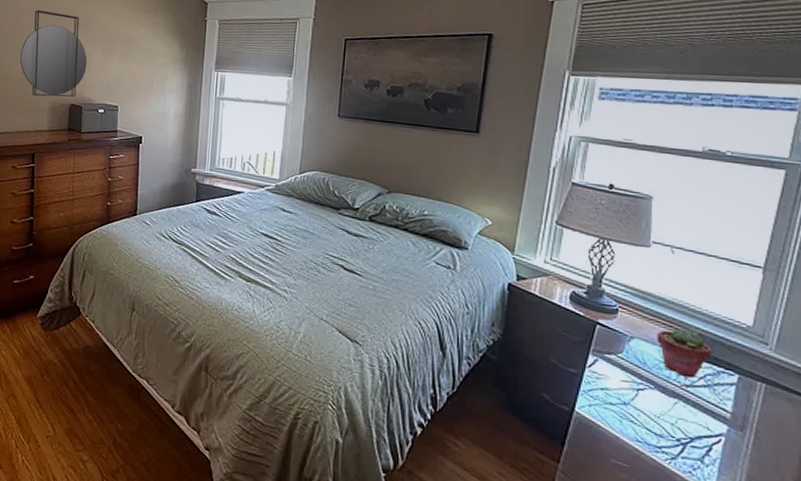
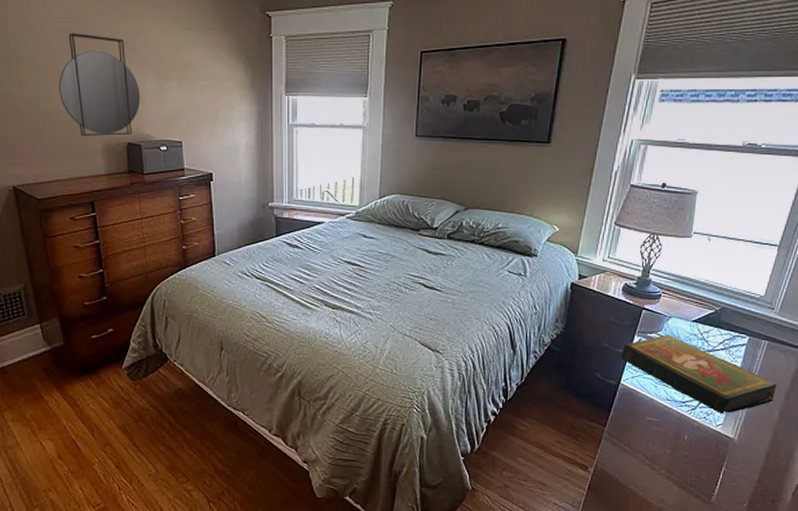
book: none [572,358,787,472] -> present [620,334,778,413]
potted succulent: present [657,327,712,378] -> none [690,303,732,344]

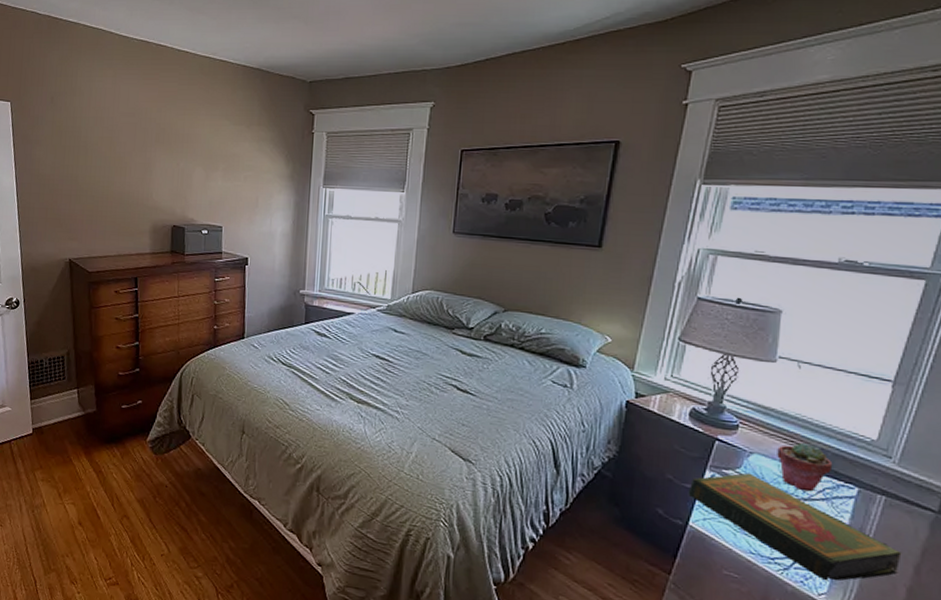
home mirror: present [59,33,141,136] -> none [118,126,189,218]
potted succulent: none [690,303,732,344] -> present [777,442,833,492]

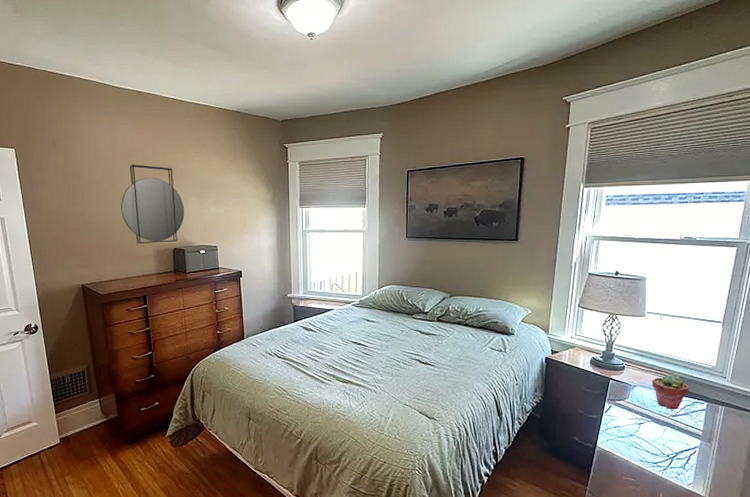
home mirror: none [118,126,189,218] -> present [121,164,185,243]
book: present [688,473,902,581] -> none [594,401,739,473]

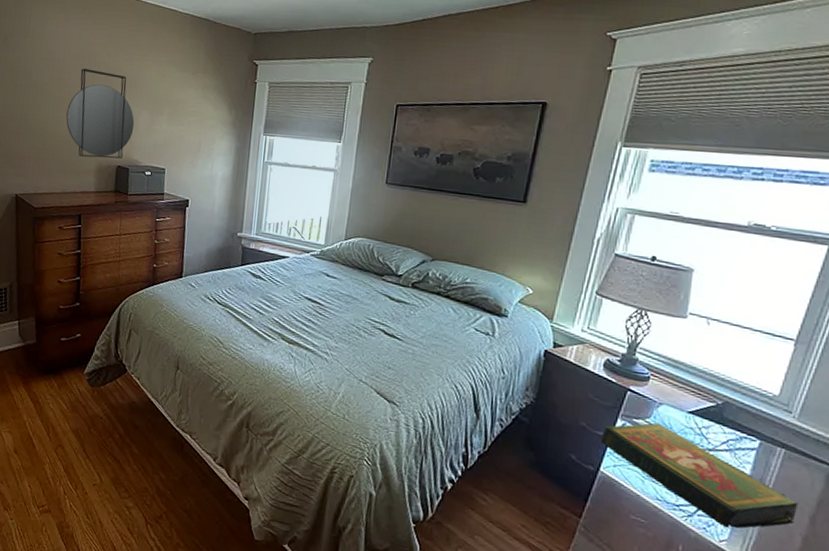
book: none [594,401,739,473] -> present [600,422,799,529]
potted succulent: present [652,373,689,410] -> none [685,395,737,443]

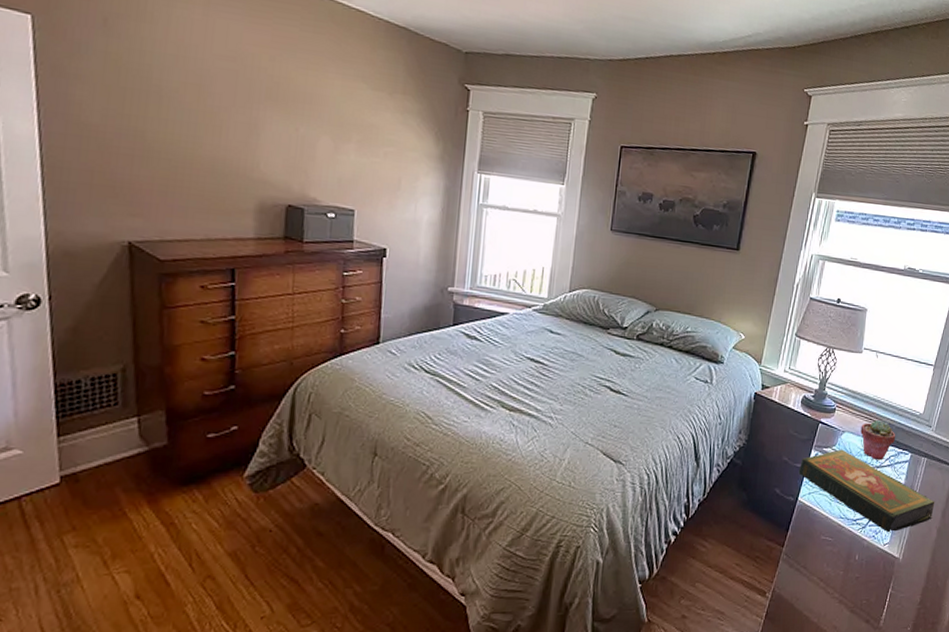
home mirror: present [66,68,135,159] -> none [208,74,311,196]
potted succulent: none [685,395,737,443] -> present [860,419,896,460]

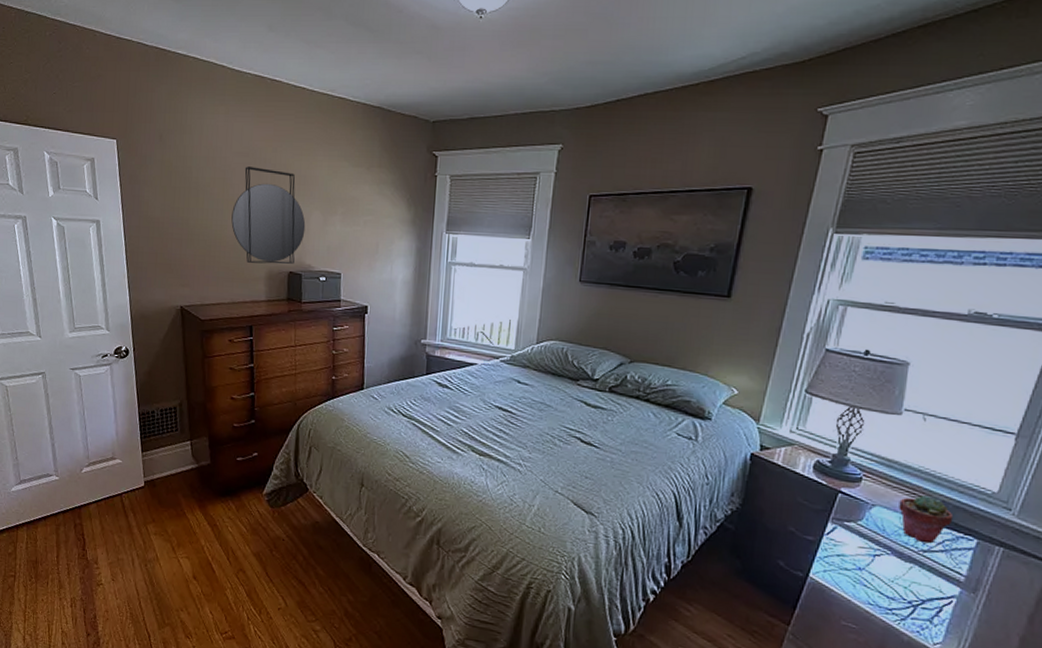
home mirror: none [208,74,311,196] -> present [231,166,306,264]
book: present [798,449,935,532] -> none [809,525,1017,631]

